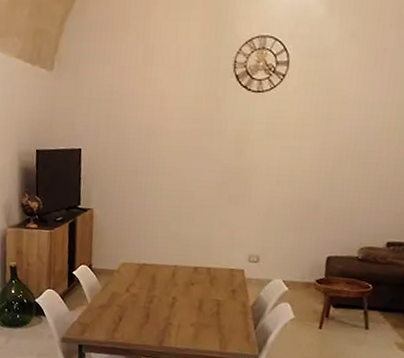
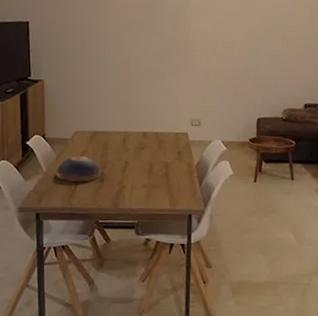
decorative bowl: none [100,288,148,316] -> present [56,156,102,182]

